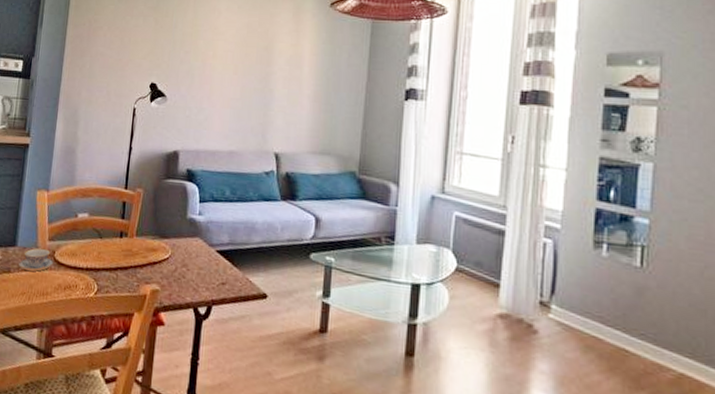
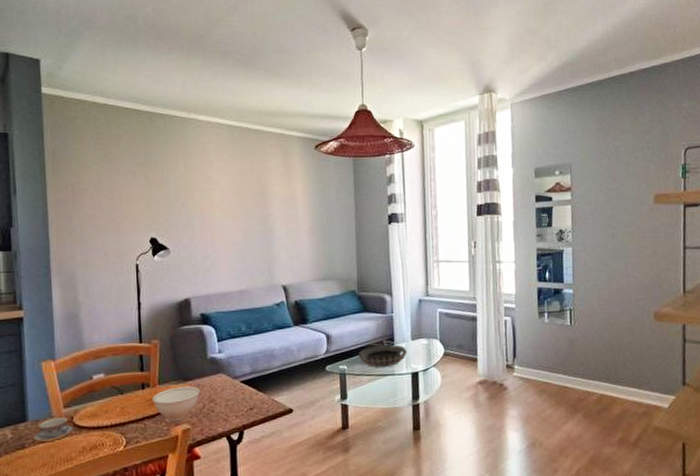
bowl: none [128,242,175,281] -> present [152,386,200,423]
decorative bowl: none [350,241,409,271] -> present [359,344,407,368]

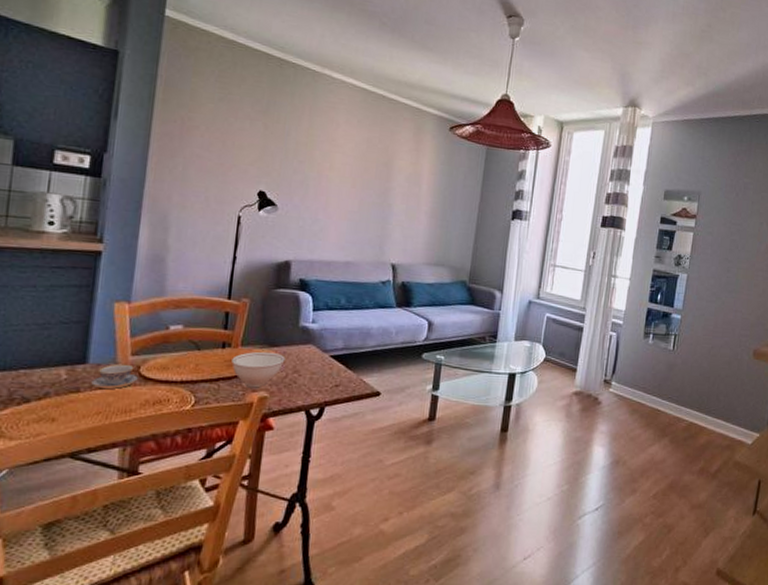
decorative bowl: present [359,344,407,368] -> none [458,341,508,364]

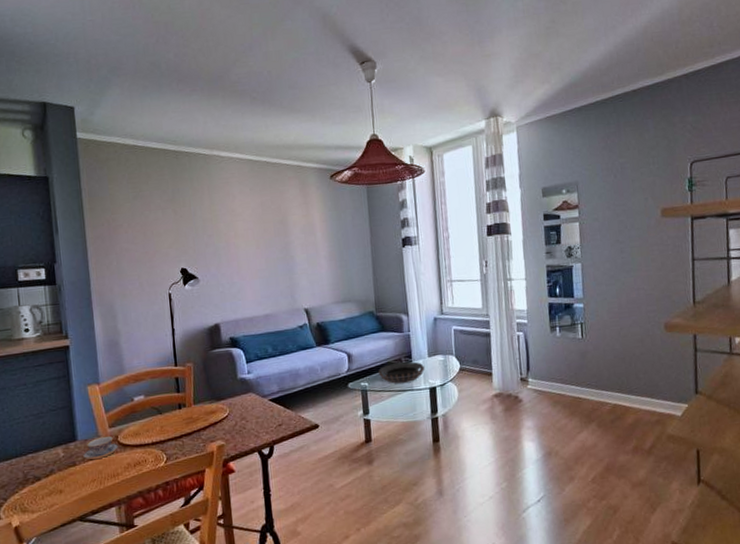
bowl: present [231,351,286,388] -> none [189,405,233,440]
decorative bowl: none [458,341,508,364] -> present [378,361,425,384]

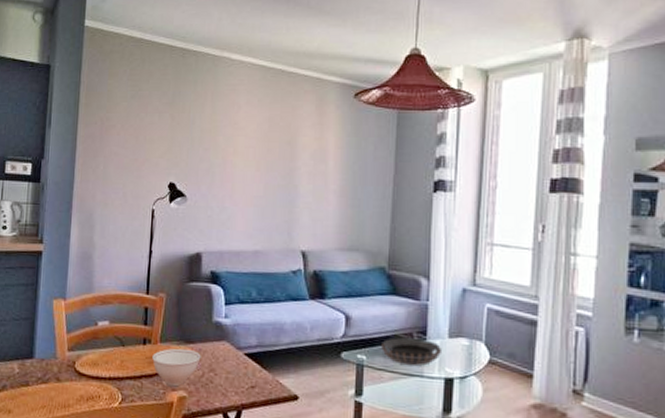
teacup: present [83,435,118,460] -> none [37,359,74,384]
bowl: none [189,405,233,440] -> present [152,348,201,387]

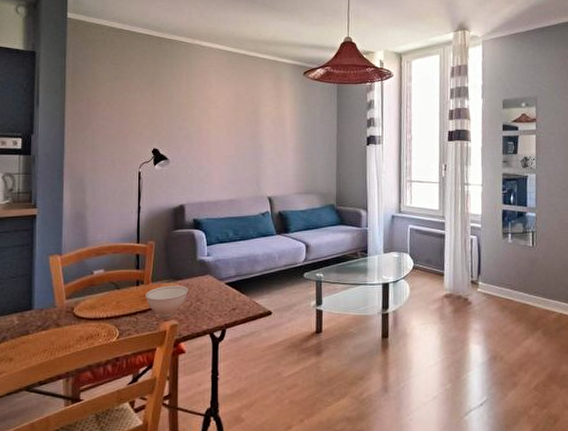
decorative bowl: present [381,338,441,367] -> none [334,256,379,278]

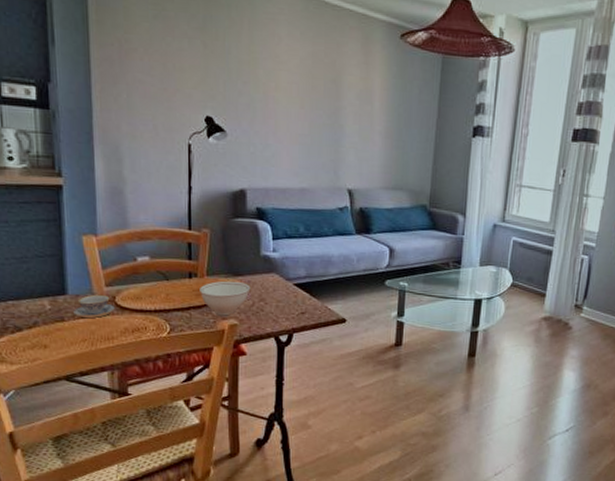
teacup: none [37,307,73,330] -> present [73,294,115,319]

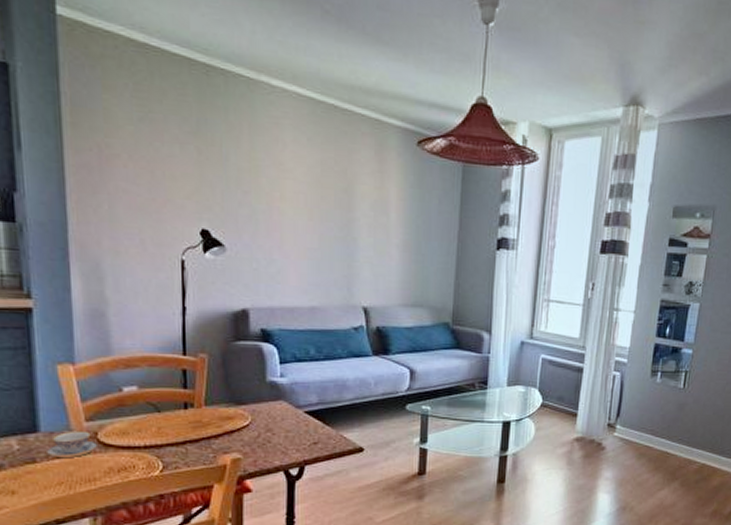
bowl: present [200,280,251,316] -> none [197,410,256,450]

